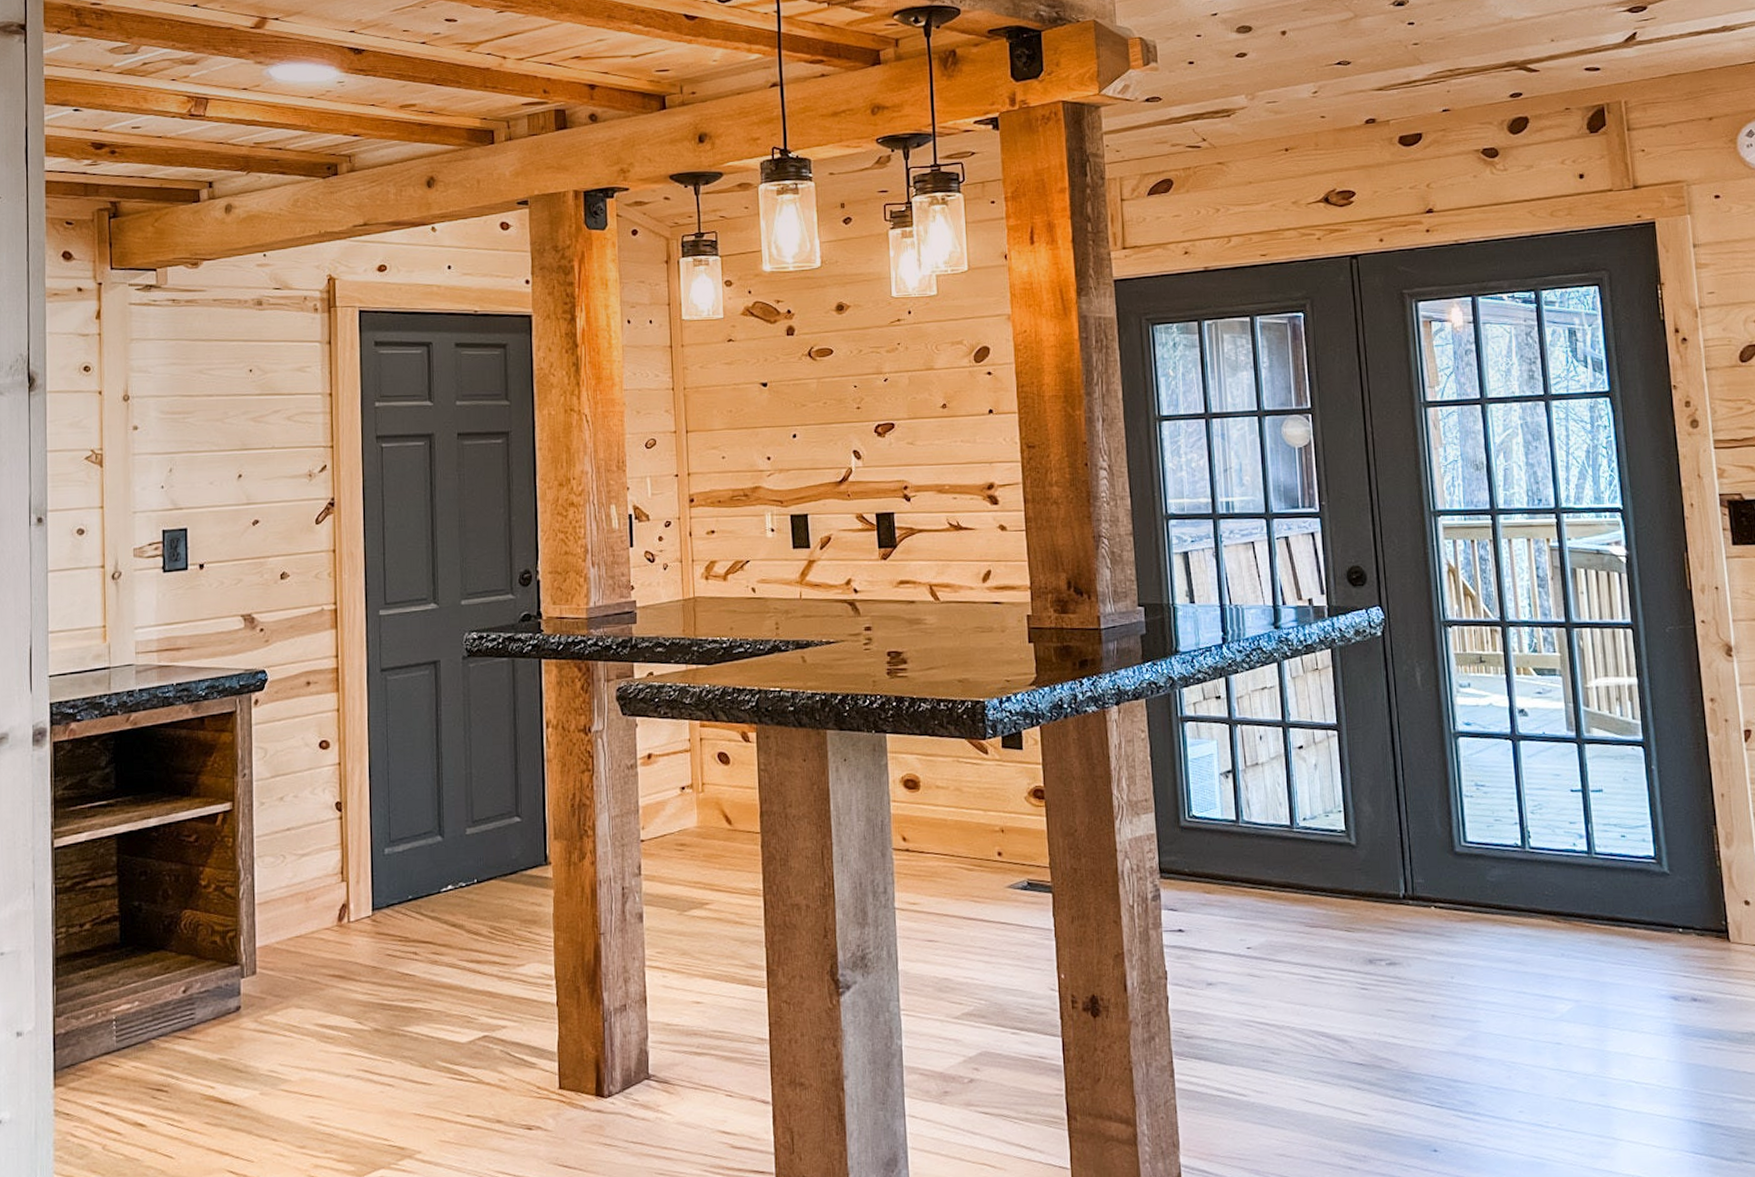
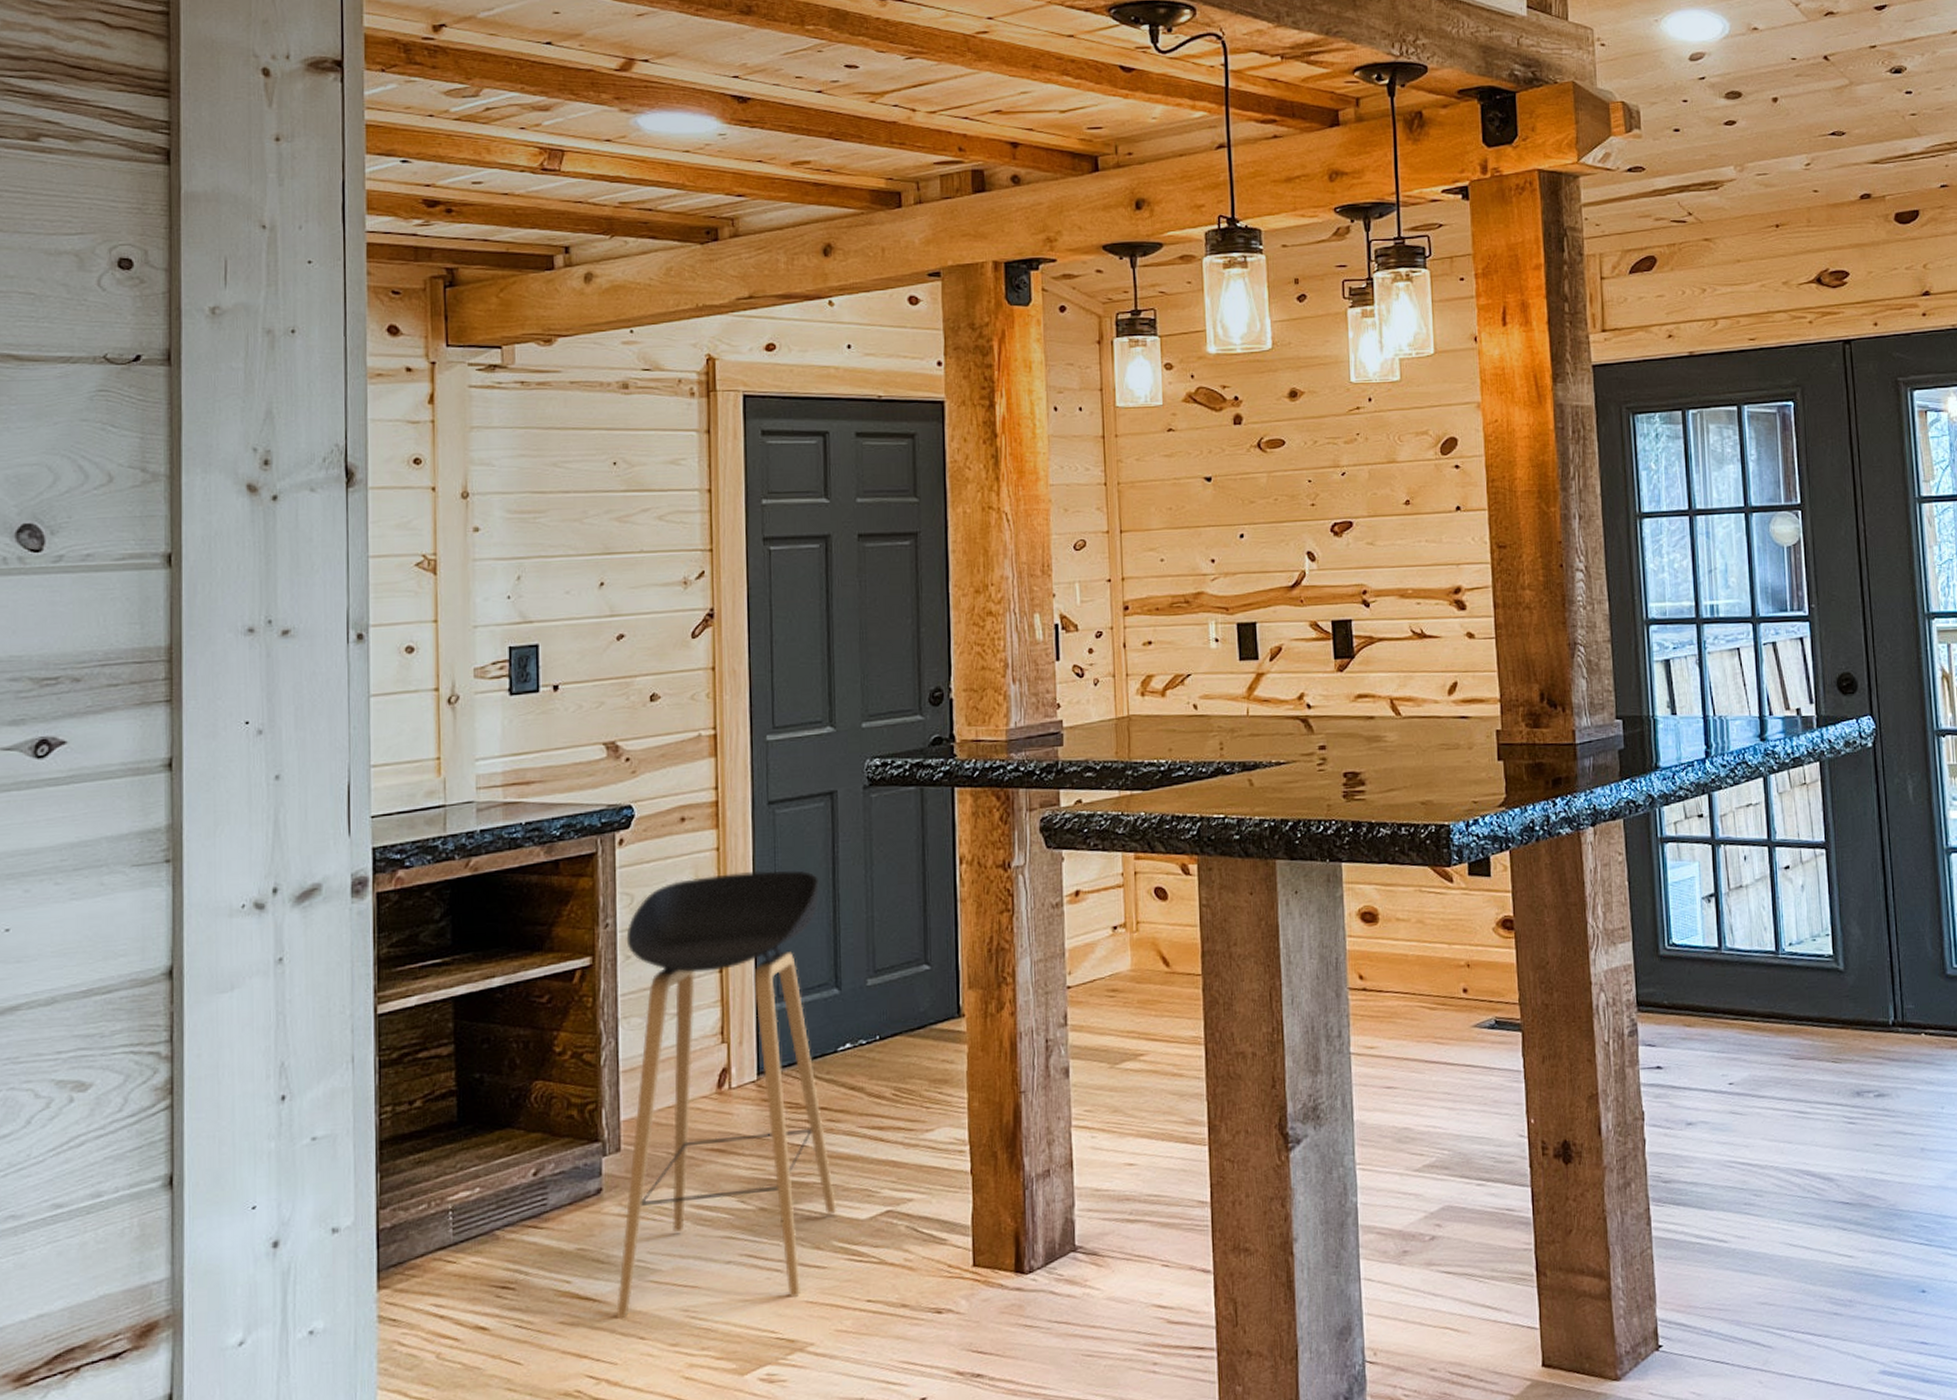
stool: none [252,730,440,1123] -> present [615,870,836,1319]

